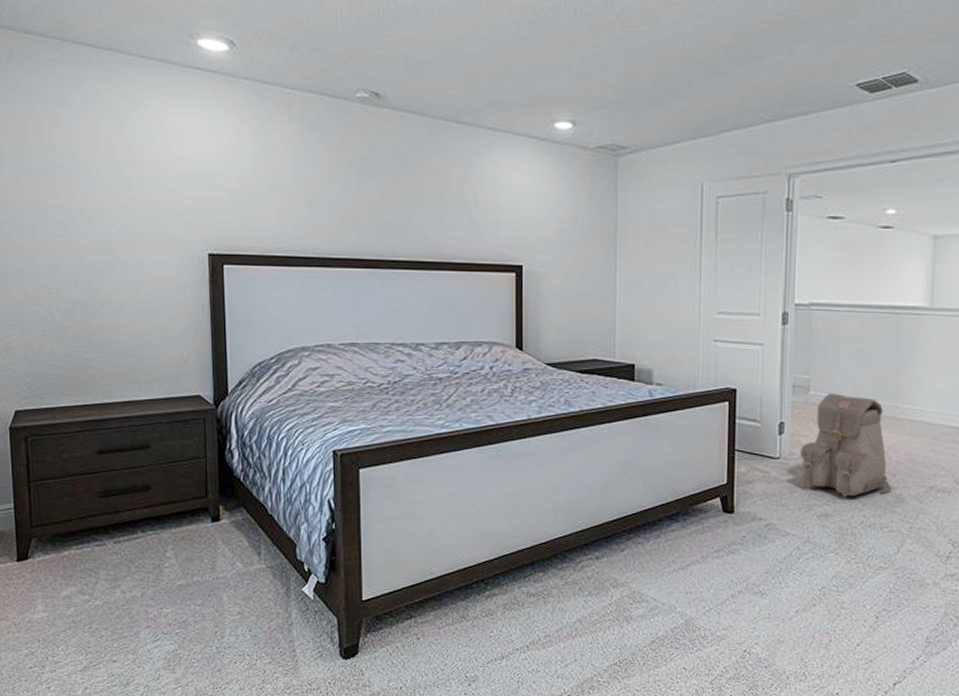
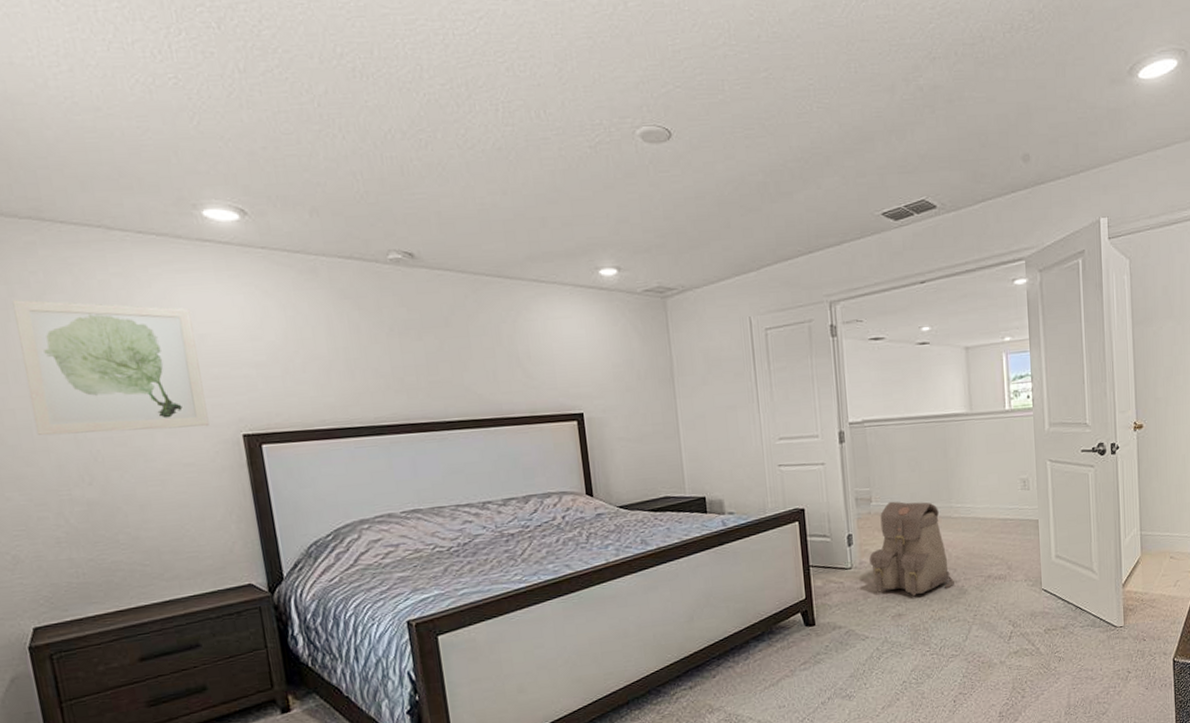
wall art: none [32,112,181,243] -> present [12,300,209,436]

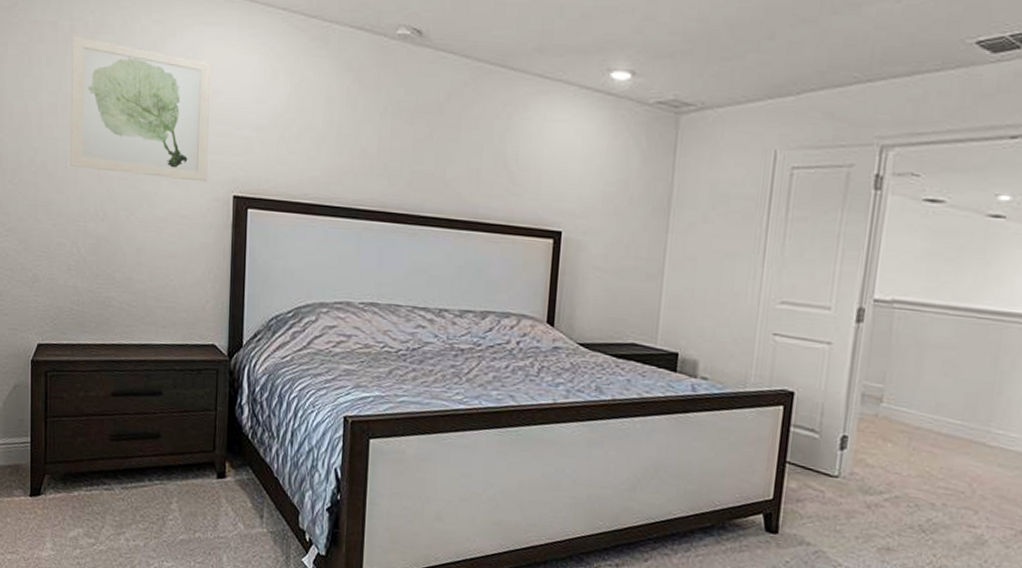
backpack: present [869,501,954,597] -> none [863,407,972,532]

